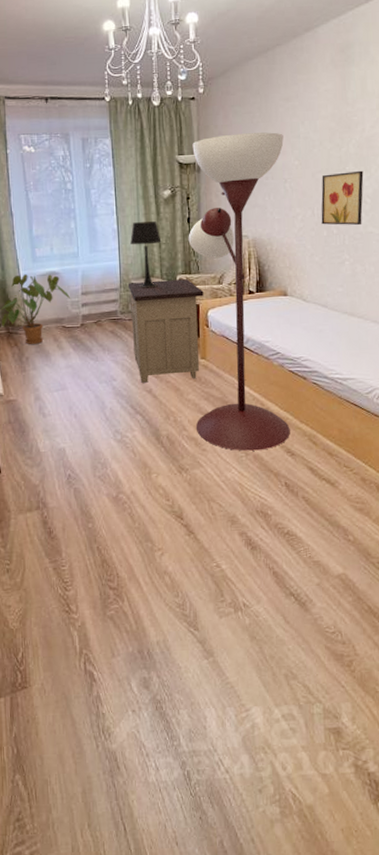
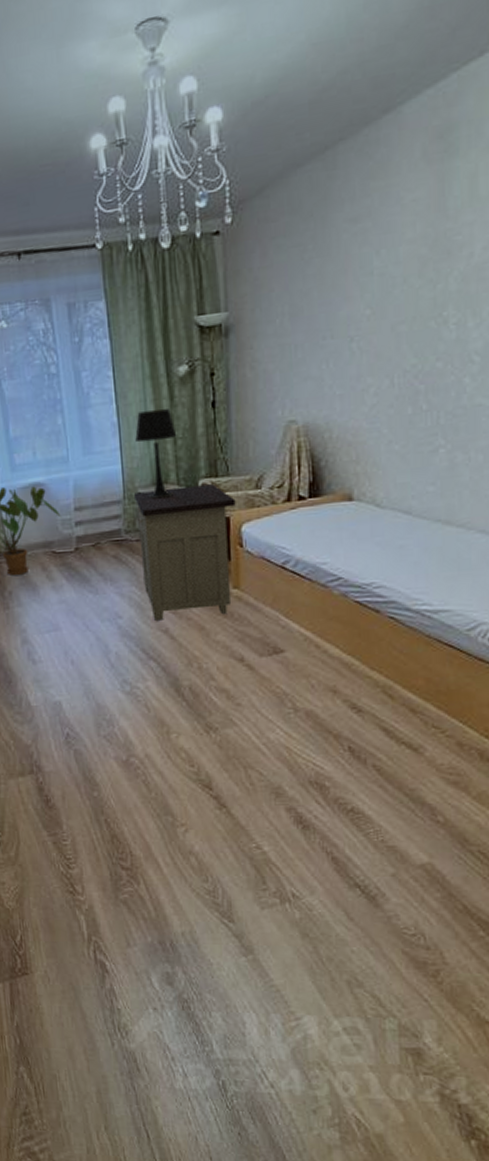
floor lamp: present [188,132,290,451] -> none [213,270,356,706]
wall art: present [321,170,364,226] -> none [403,314,470,399]

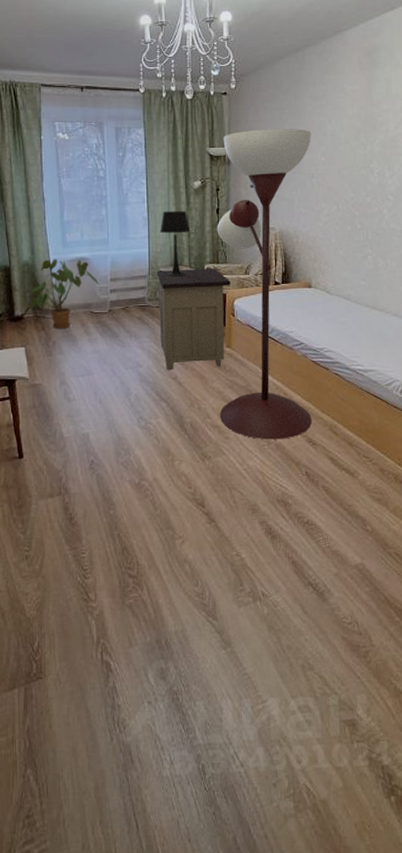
floor lamp: none [213,270,356,706] -> present [217,129,312,440]

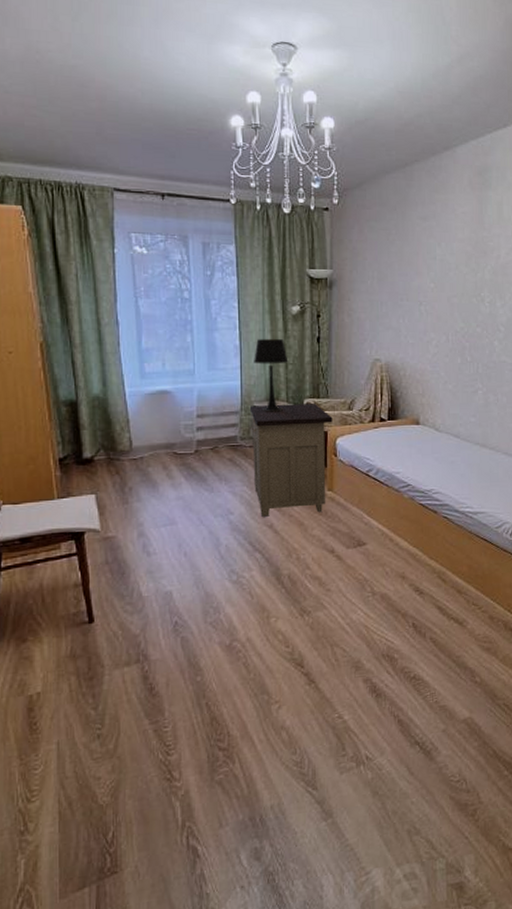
house plant: present [28,259,100,329] -> none [98,392,185,472]
floor lamp: present [217,129,312,440] -> none [317,250,420,591]

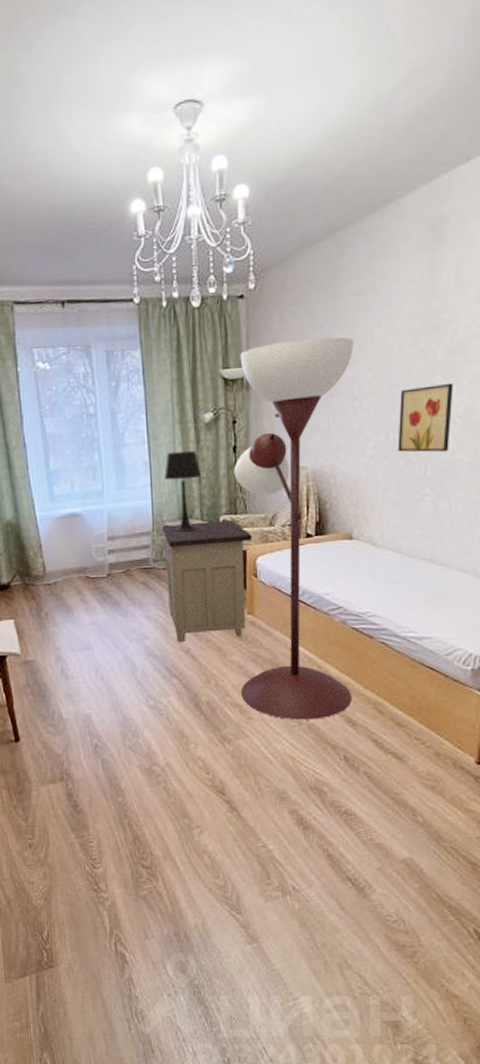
floor lamp: none [317,250,420,591] -> present [234,337,354,720]
wall art: none [455,297,498,354] -> present [398,382,454,453]

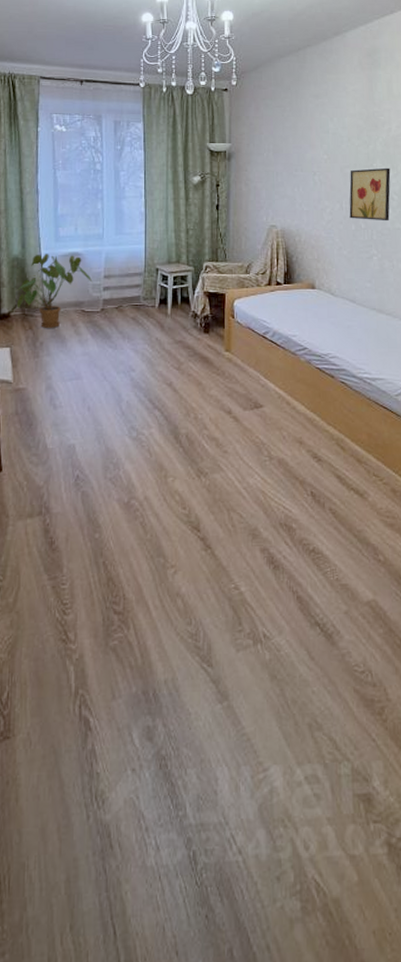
house plant: none [13,516,96,597] -> present [16,254,93,328]
nightstand: present [163,520,252,642] -> none [153,267,230,375]
table lamp: present [164,450,202,532] -> none [157,205,189,274]
floor lamp: present [234,337,354,720] -> none [216,126,317,455]

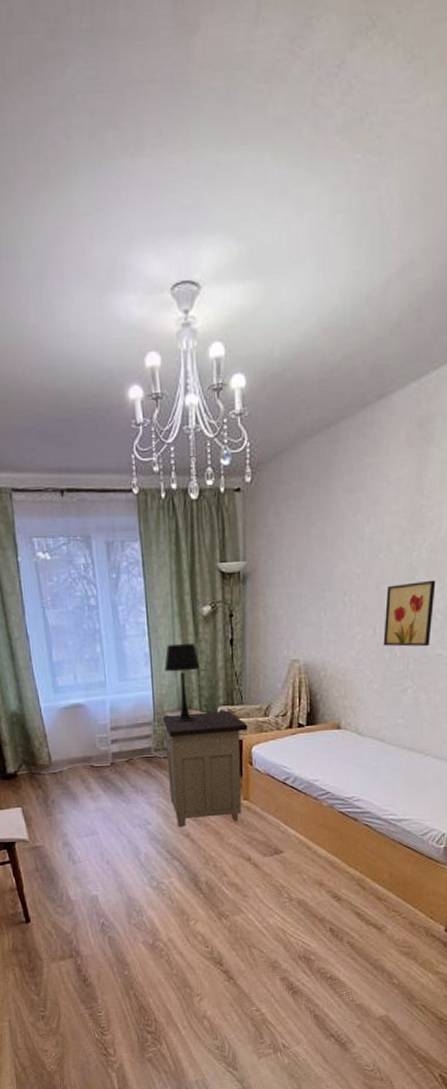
house plant: present [16,254,93,328] -> none [19,707,99,786]
nightstand: none [153,267,230,375] -> present [163,711,248,826]
table lamp: none [157,205,189,274] -> present [164,643,201,722]

